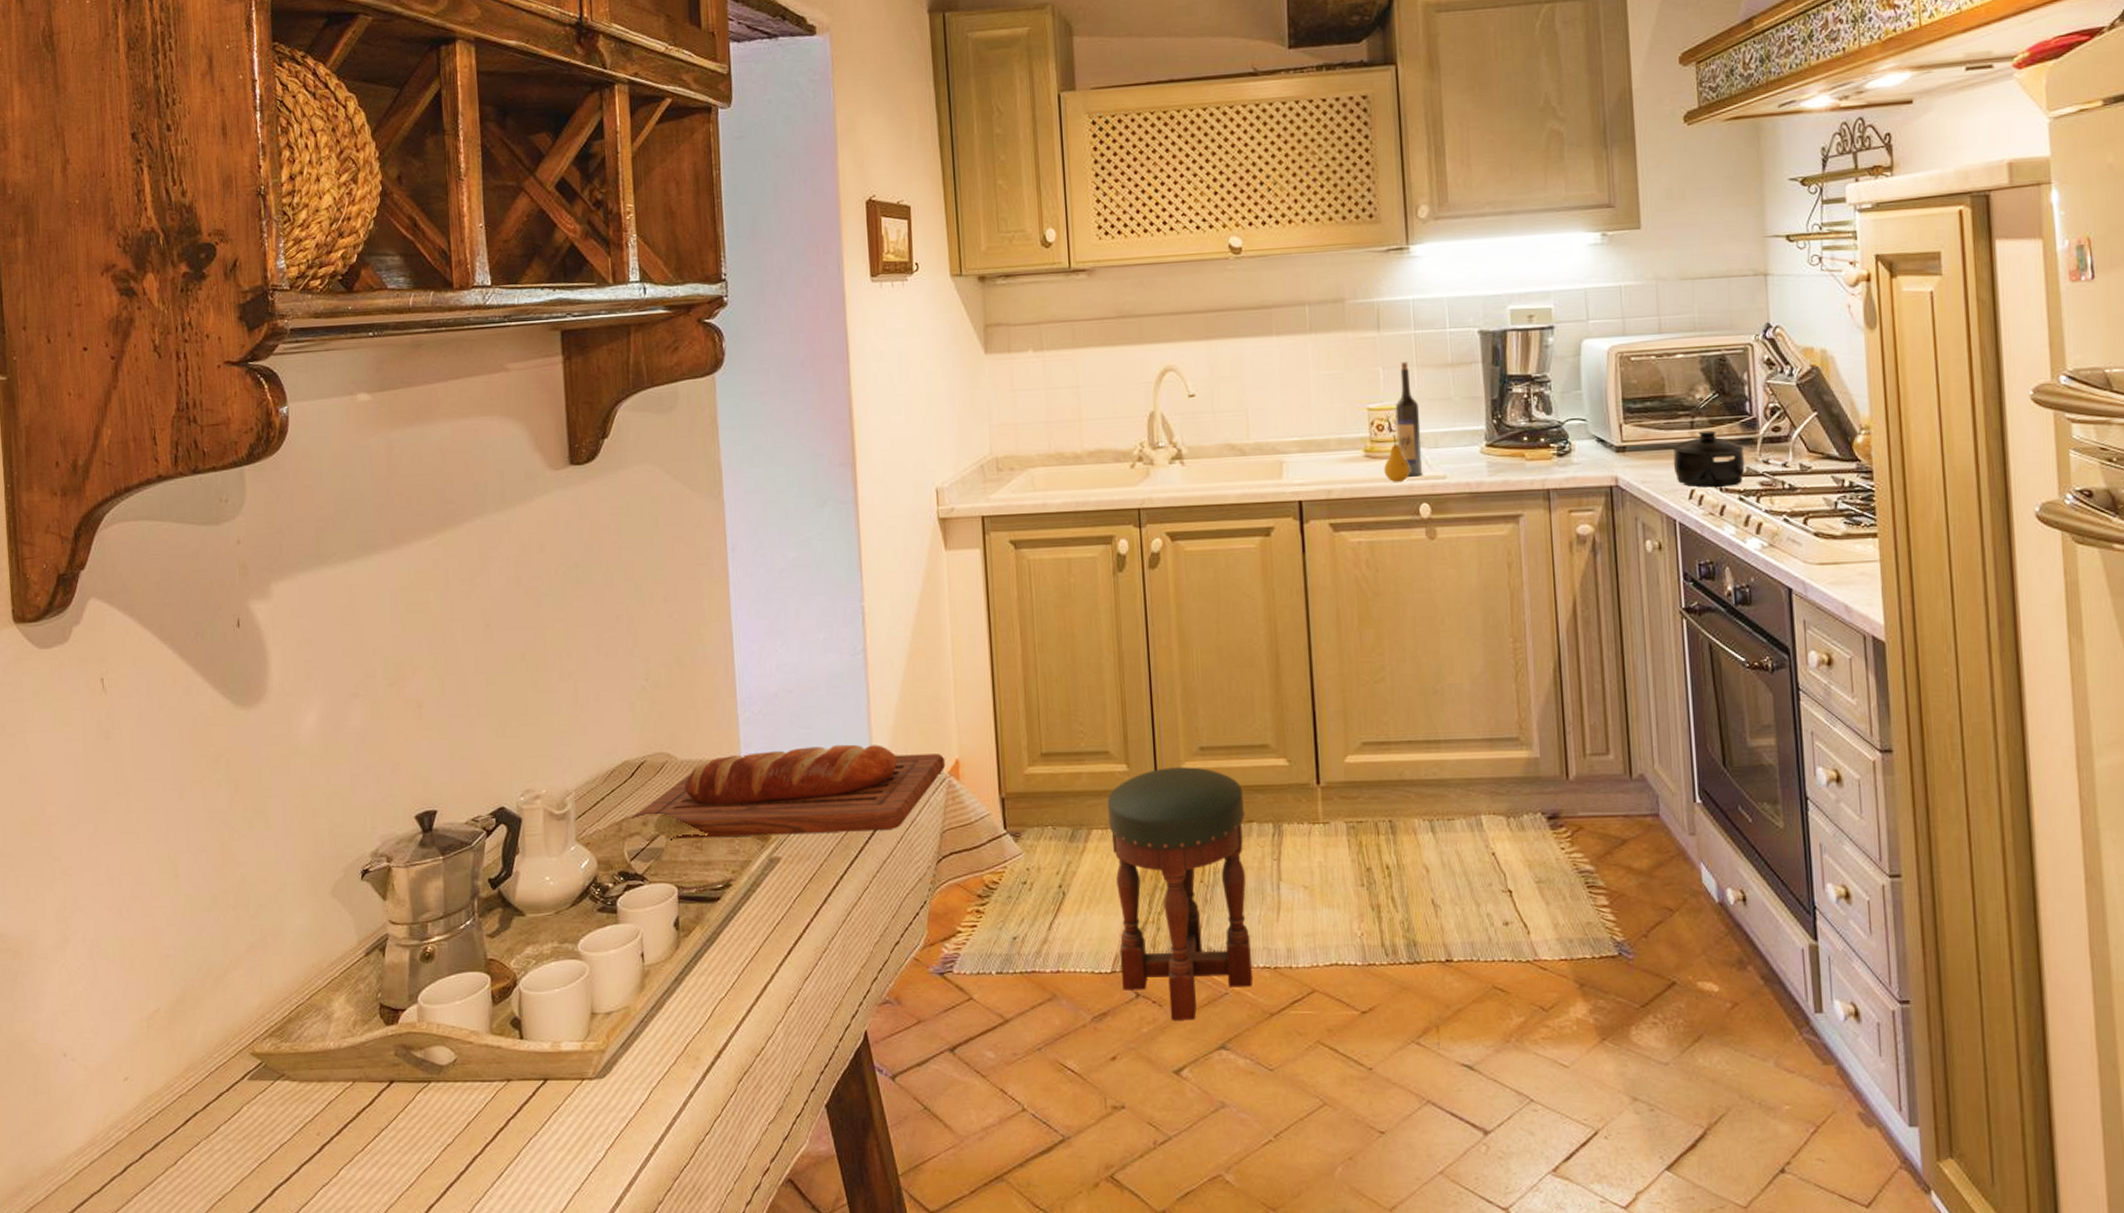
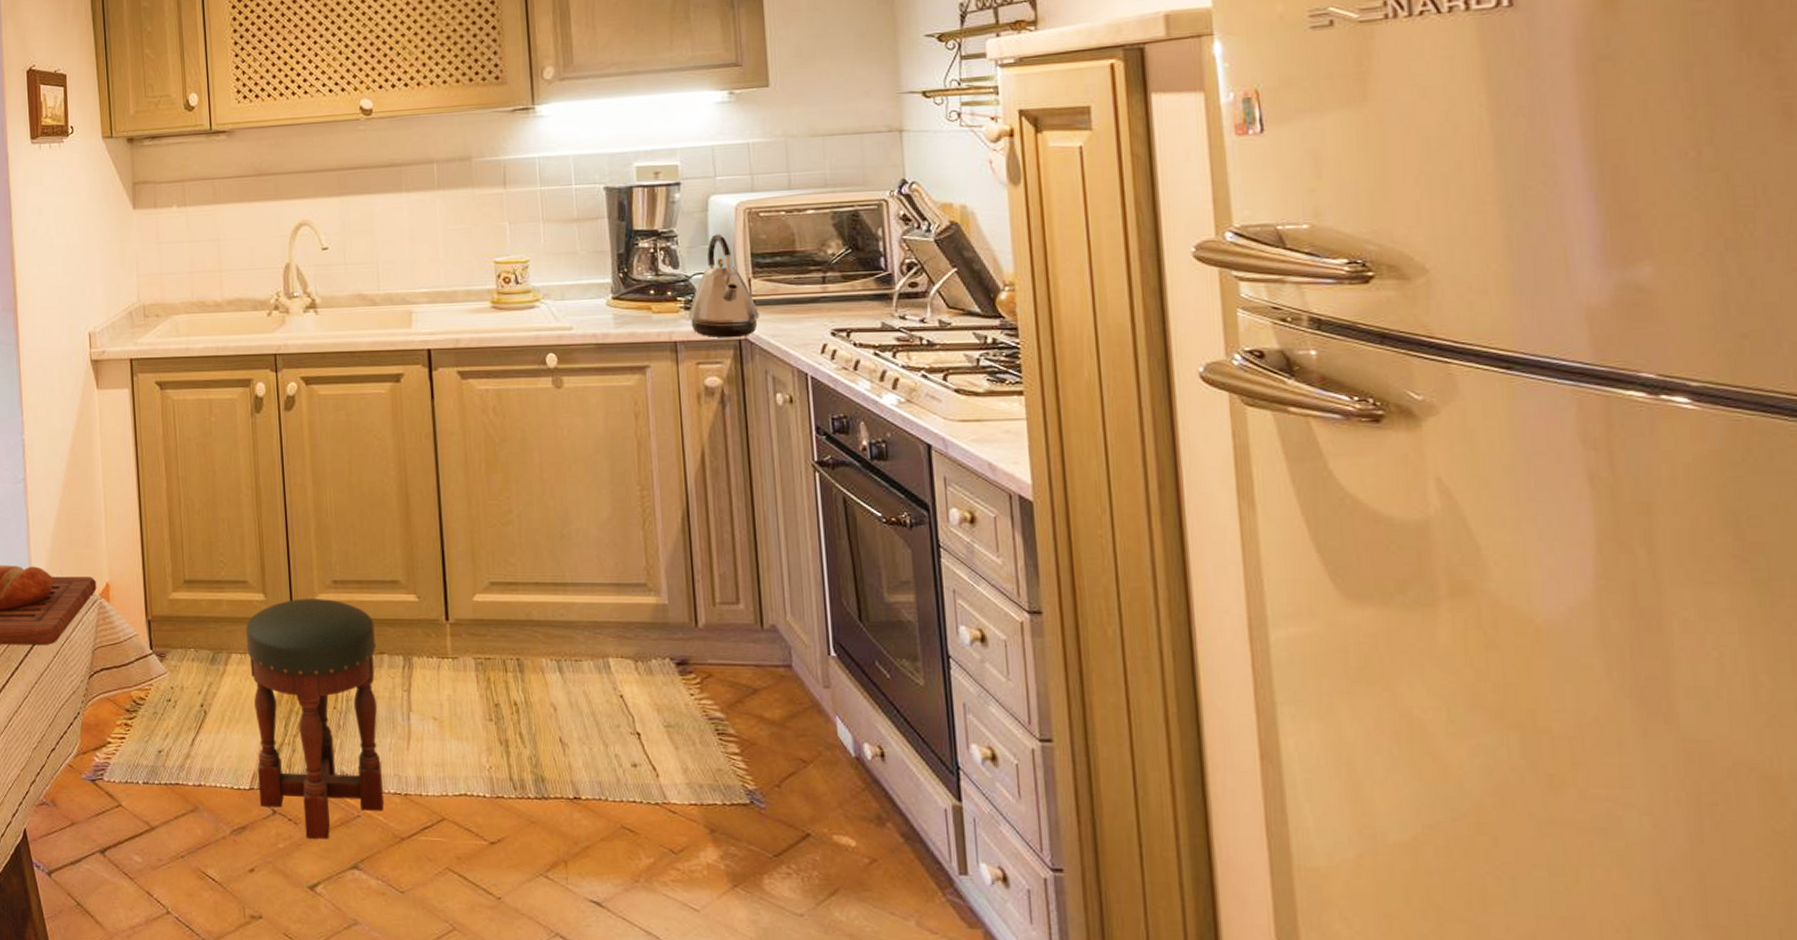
fruit: present [1384,435,1410,483] -> none [511,287,537,334]
wine bottle: present [1395,361,1423,477] -> none [521,217,550,328]
kettle: none [1560,378,1630,485] -> present [687,234,759,338]
saucepan: present [1672,430,1745,487] -> none [803,285,881,342]

